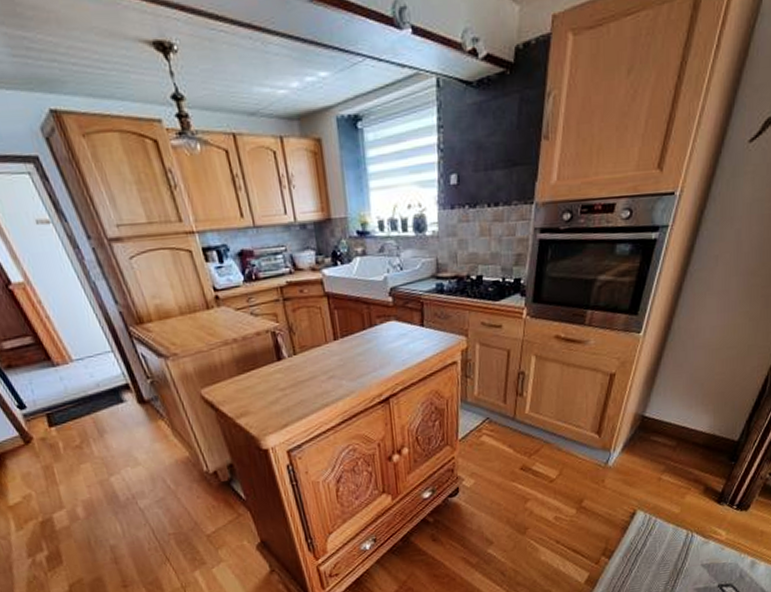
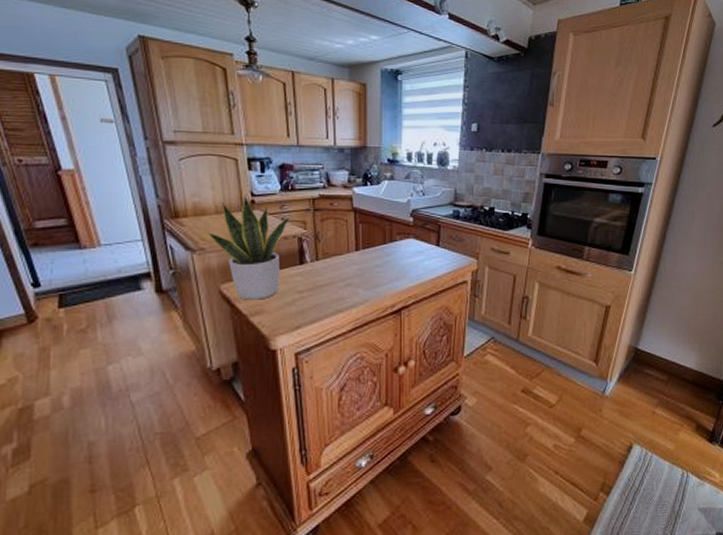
potted plant: none [177,290,261,403] -> present [208,194,290,300]

